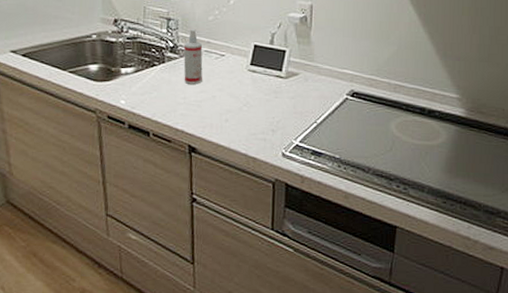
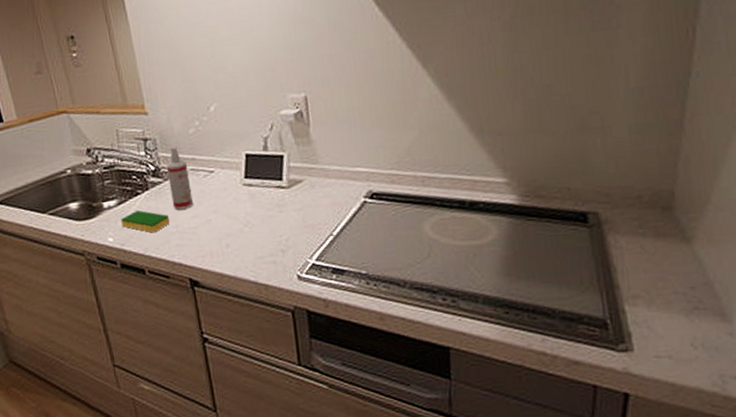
dish sponge: none [135,80,180,101] -> present [121,210,170,233]

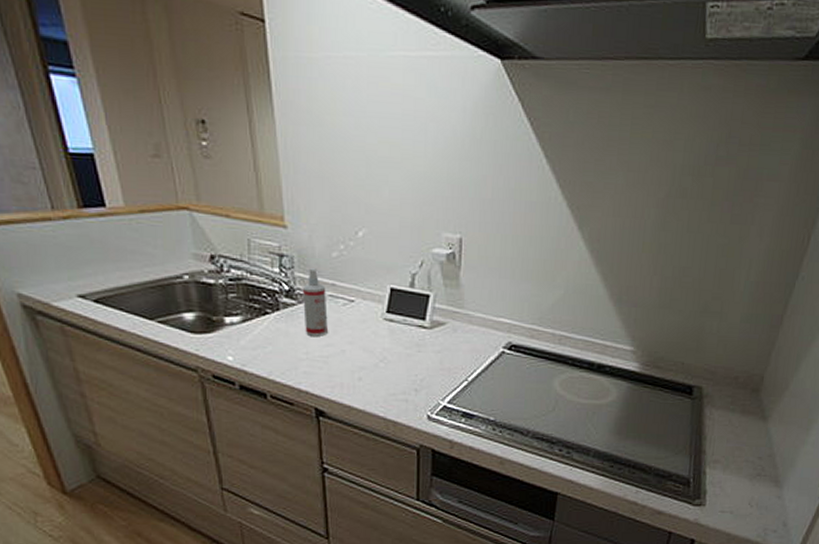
dish sponge: present [121,210,170,233] -> none [244,331,300,357]

